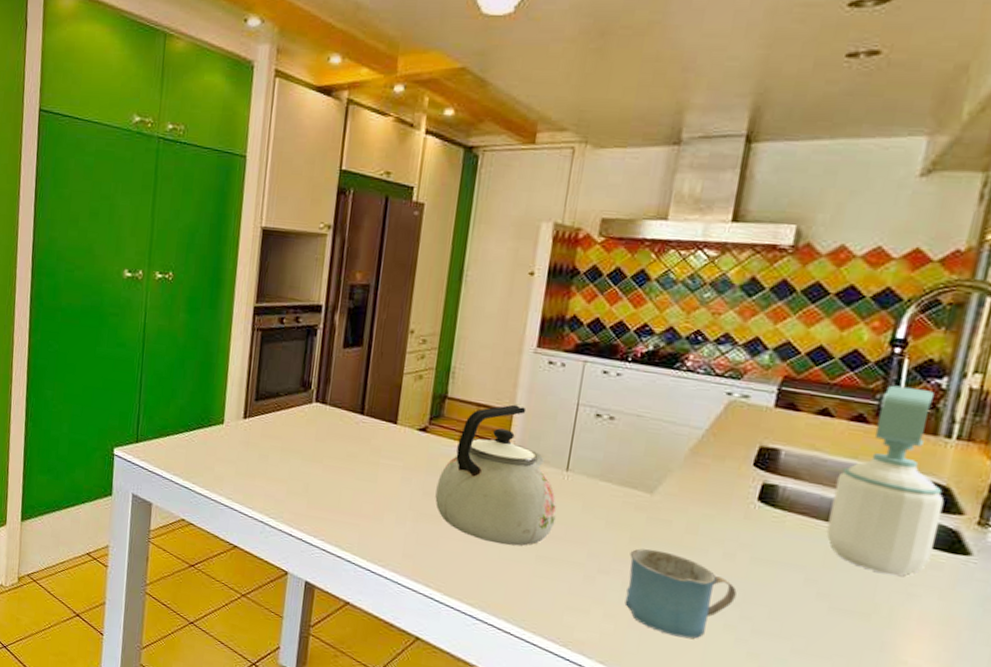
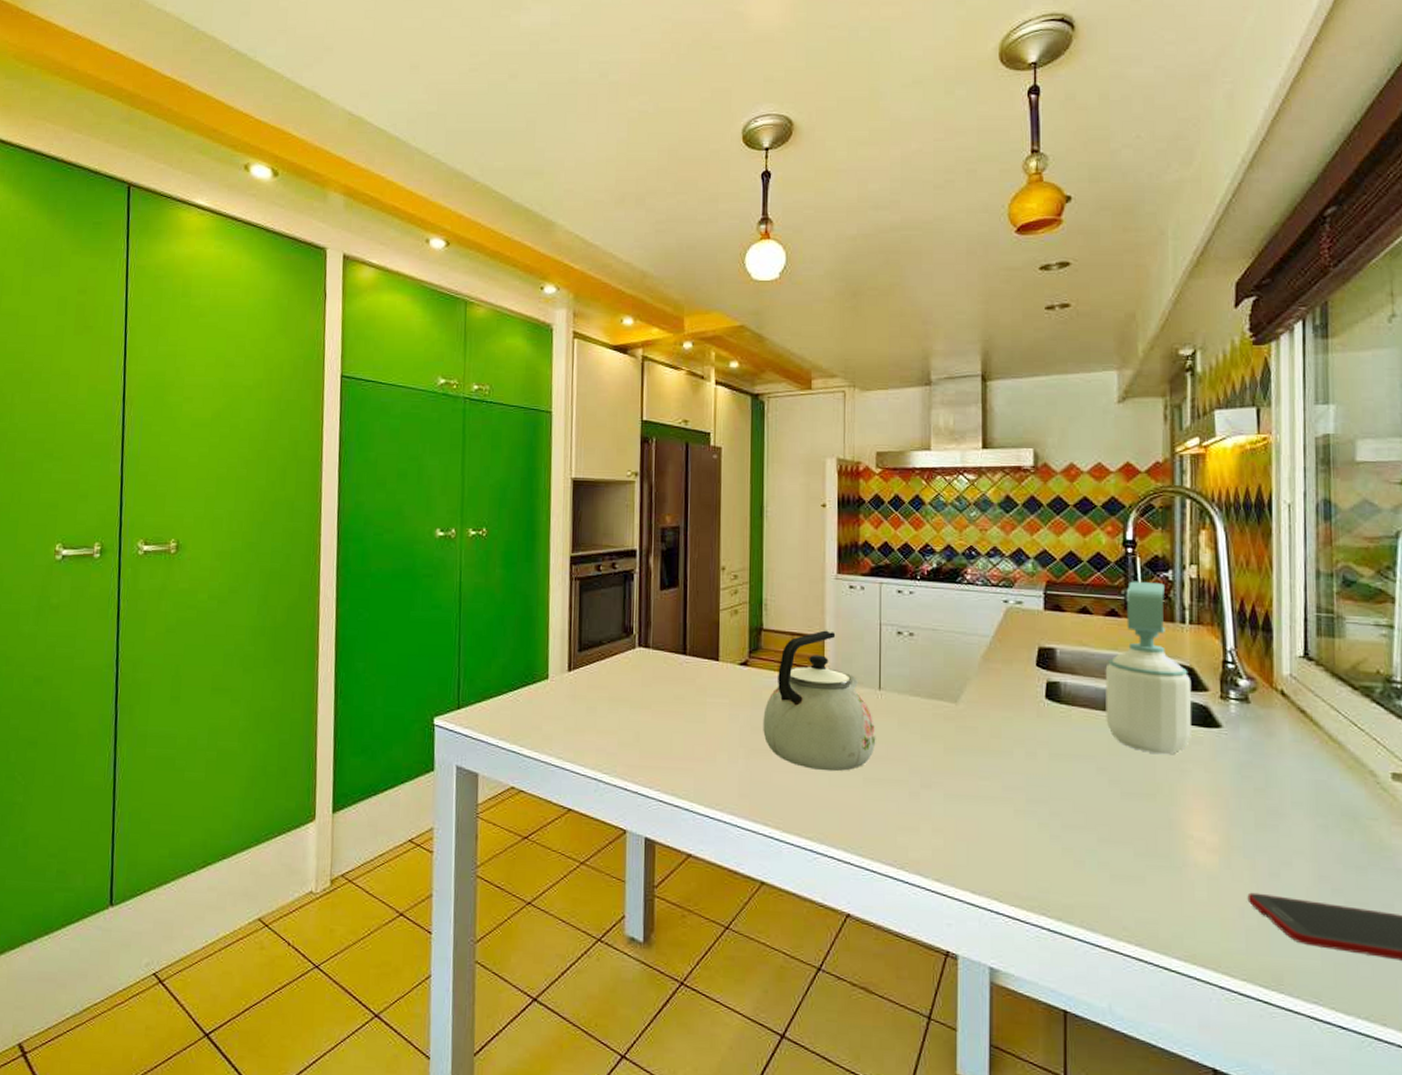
mug: present [625,548,737,639] -> none [946,757,1043,843]

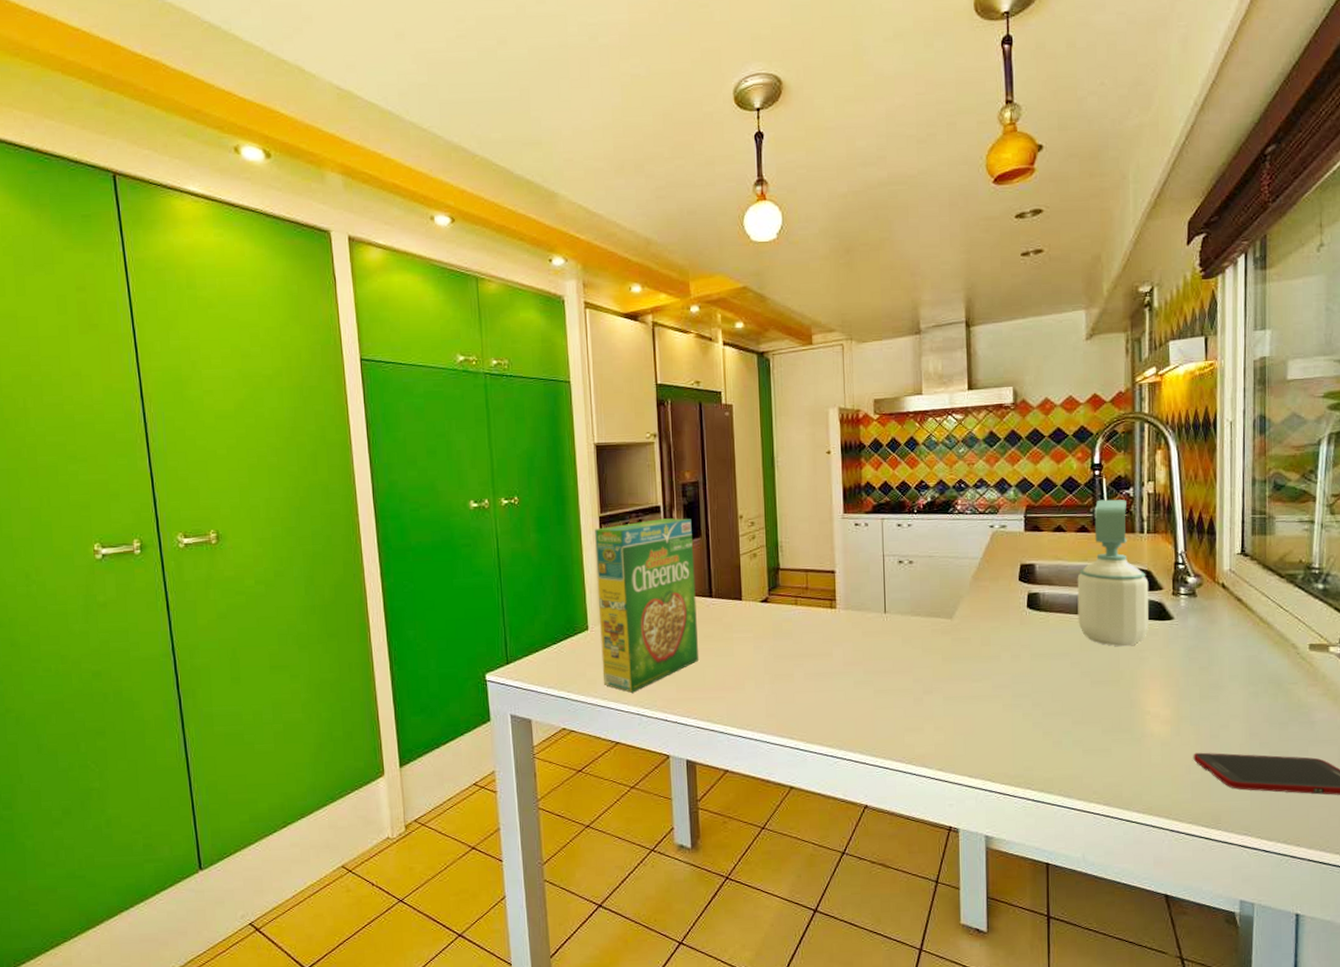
cereal box: none [560,564,670,754] -> present [594,518,700,693]
kettle: present [763,630,876,772] -> none [784,565,884,688]

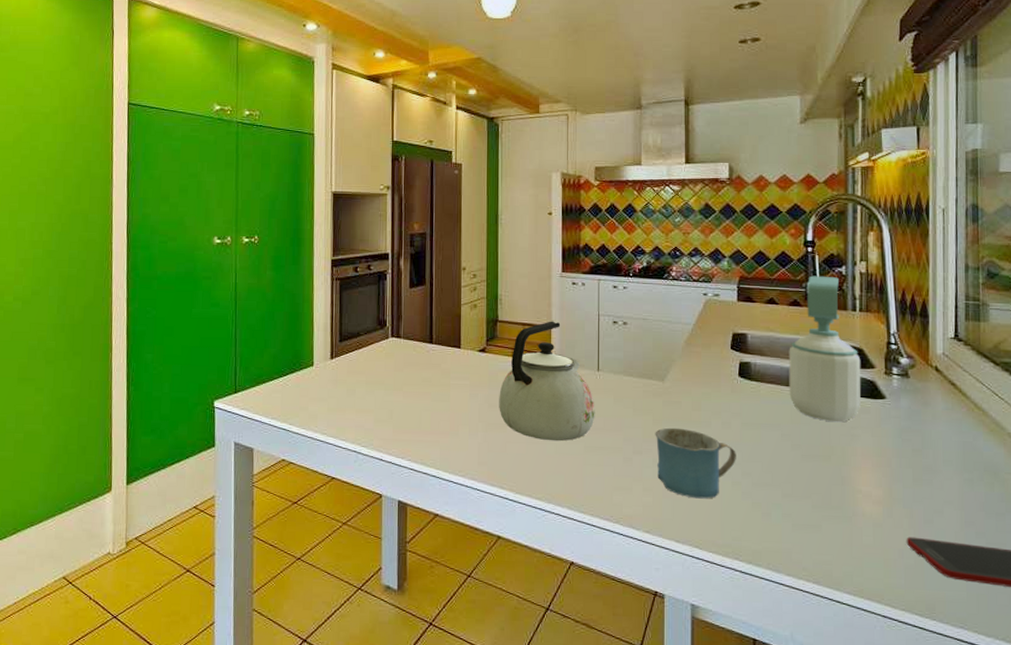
cereal box: present [594,518,700,693] -> none [324,265,418,430]
kettle: none [784,565,884,688] -> present [499,321,595,442]
mug: none [945,664,1027,733] -> present [655,427,736,499]

